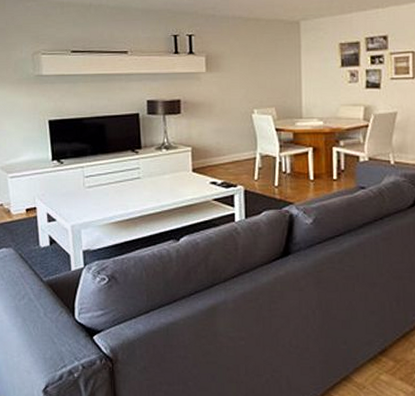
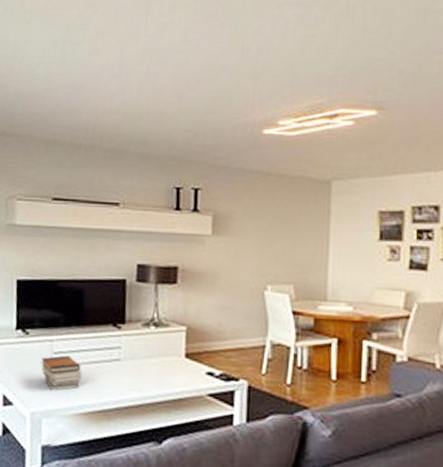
book stack: none [75,178,110,207] -> present [41,355,82,391]

